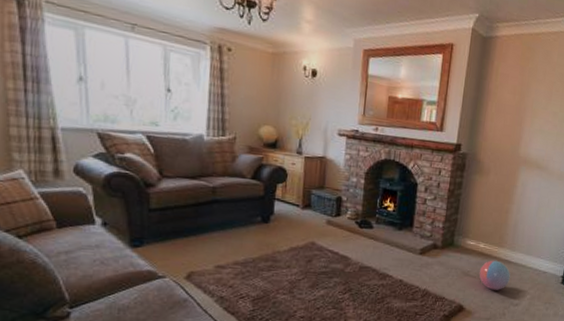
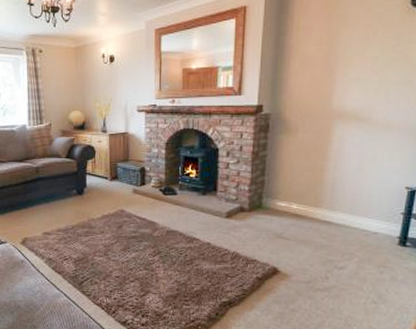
ball: present [478,260,511,290] -> none [293,221,332,253]

